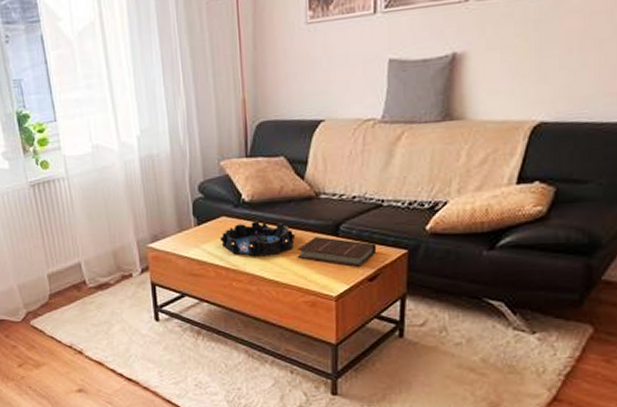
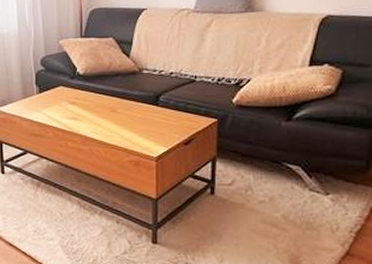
decorative bowl: present [219,220,296,257] -> none [57,90,122,121]
book: present [297,237,377,267] -> none [123,106,191,132]

